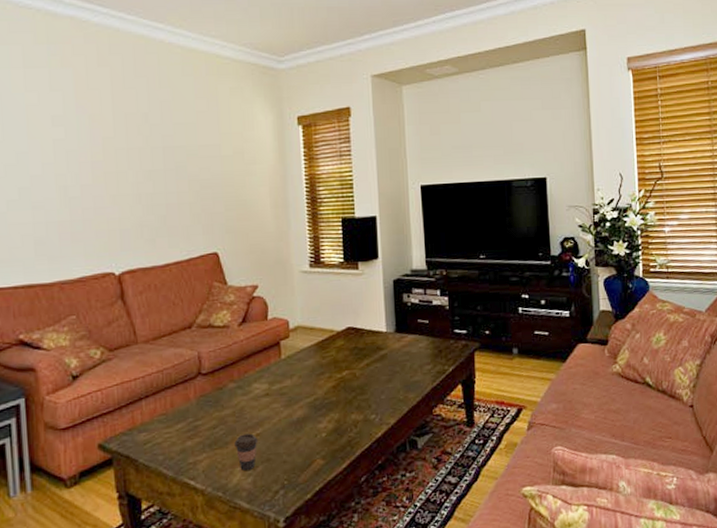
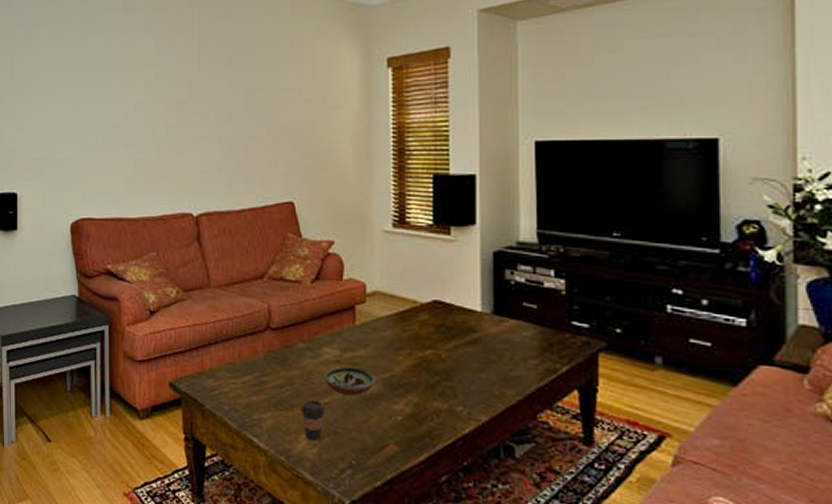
decorative bowl: none [255,396,302,424] -> present [324,366,376,396]

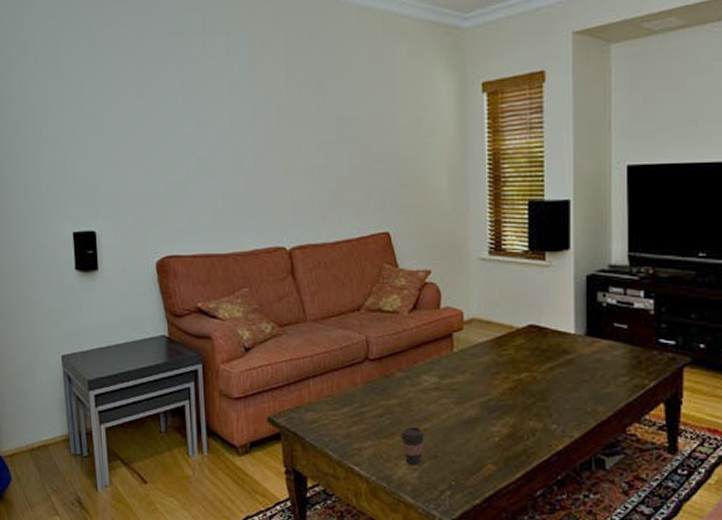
decorative bowl: present [324,366,376,396] -> none [423,393,473,421]

